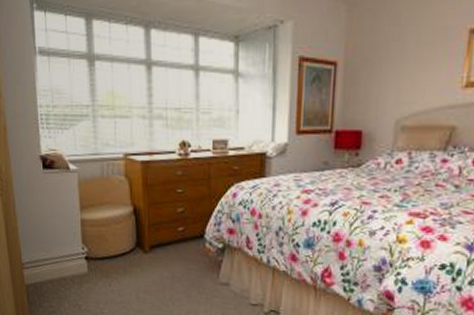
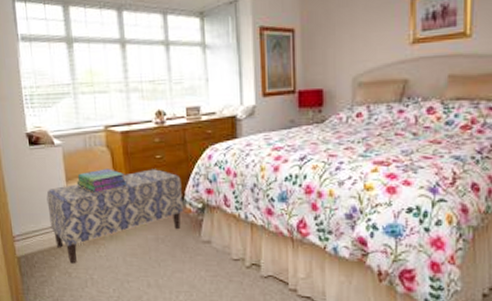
bench: none [59,203,203,296] -> present [46,169,184,264]
stack of books: none [91,199,145,224] -> present [76,168,128,193]

